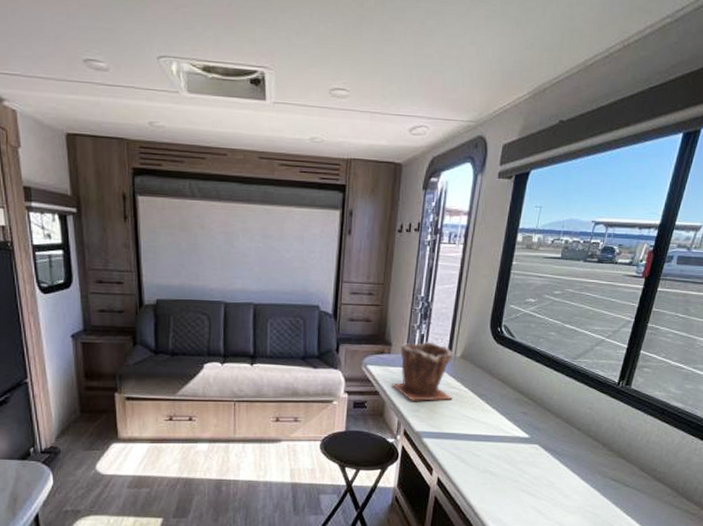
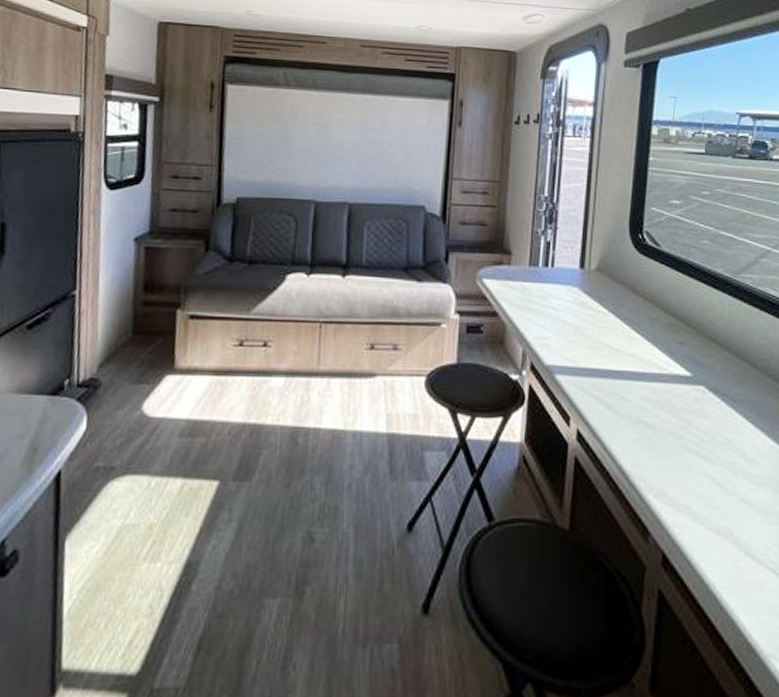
plant pot: present [392,342,454,402] -> none [513,251,589,327]

